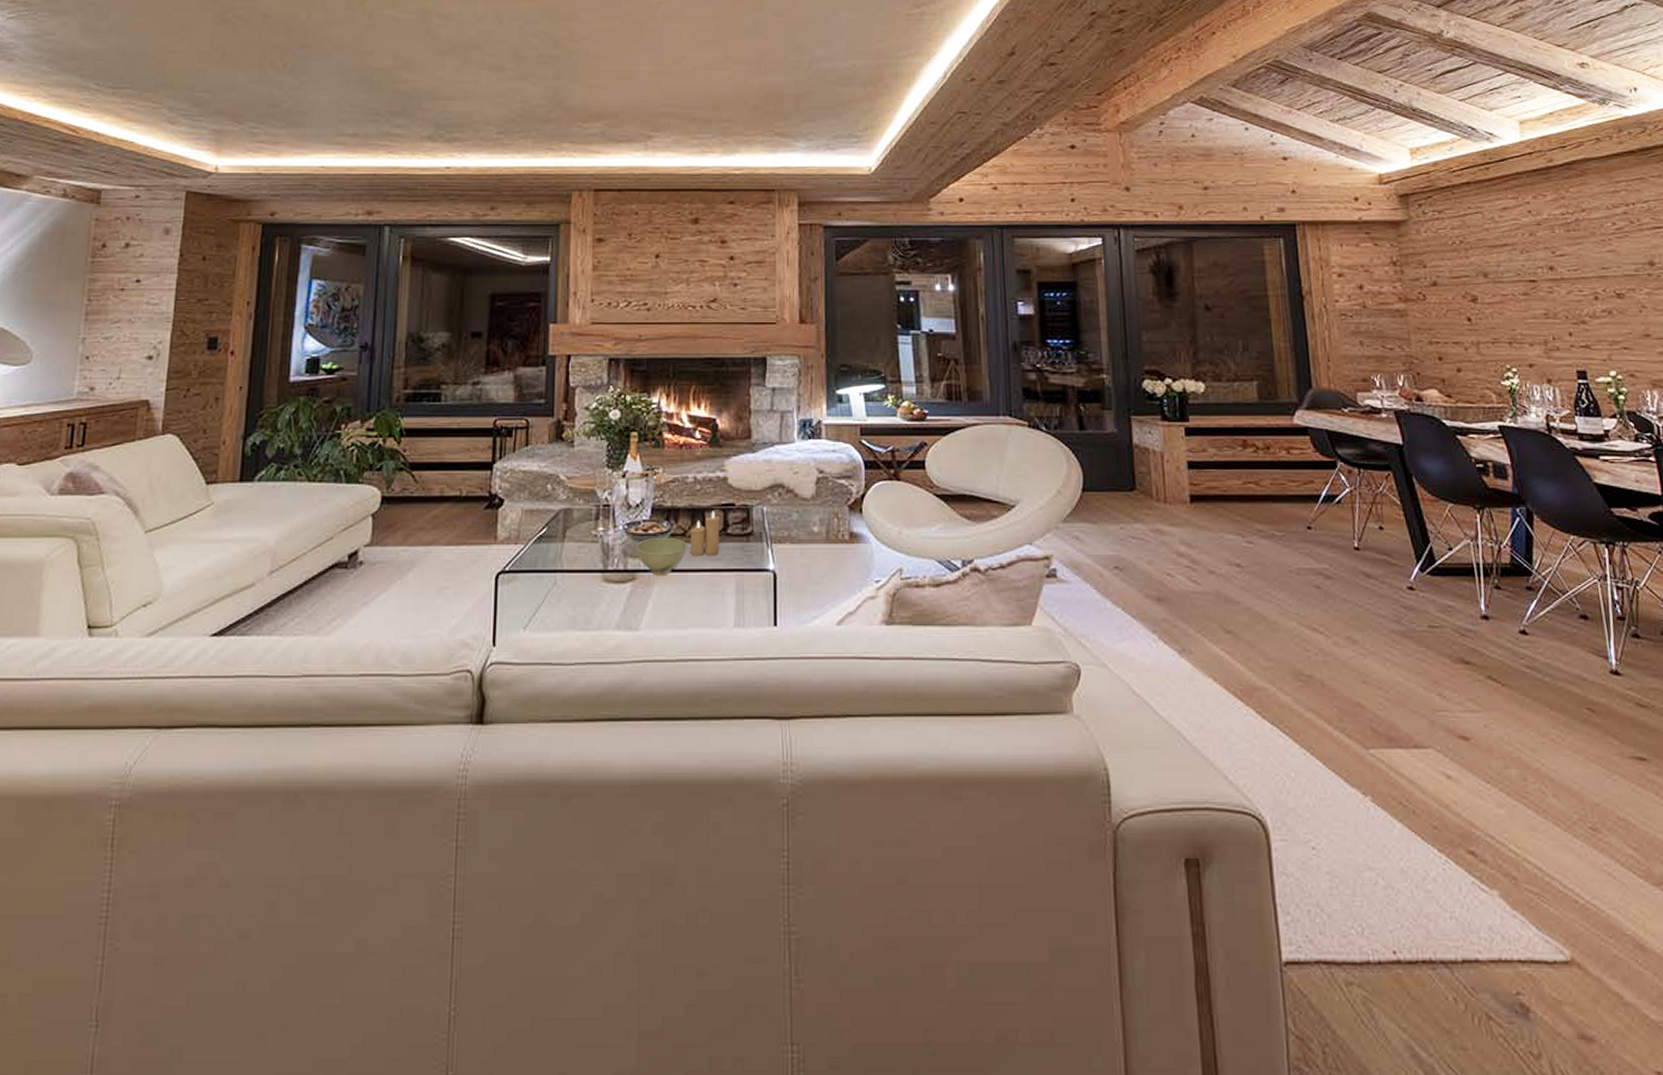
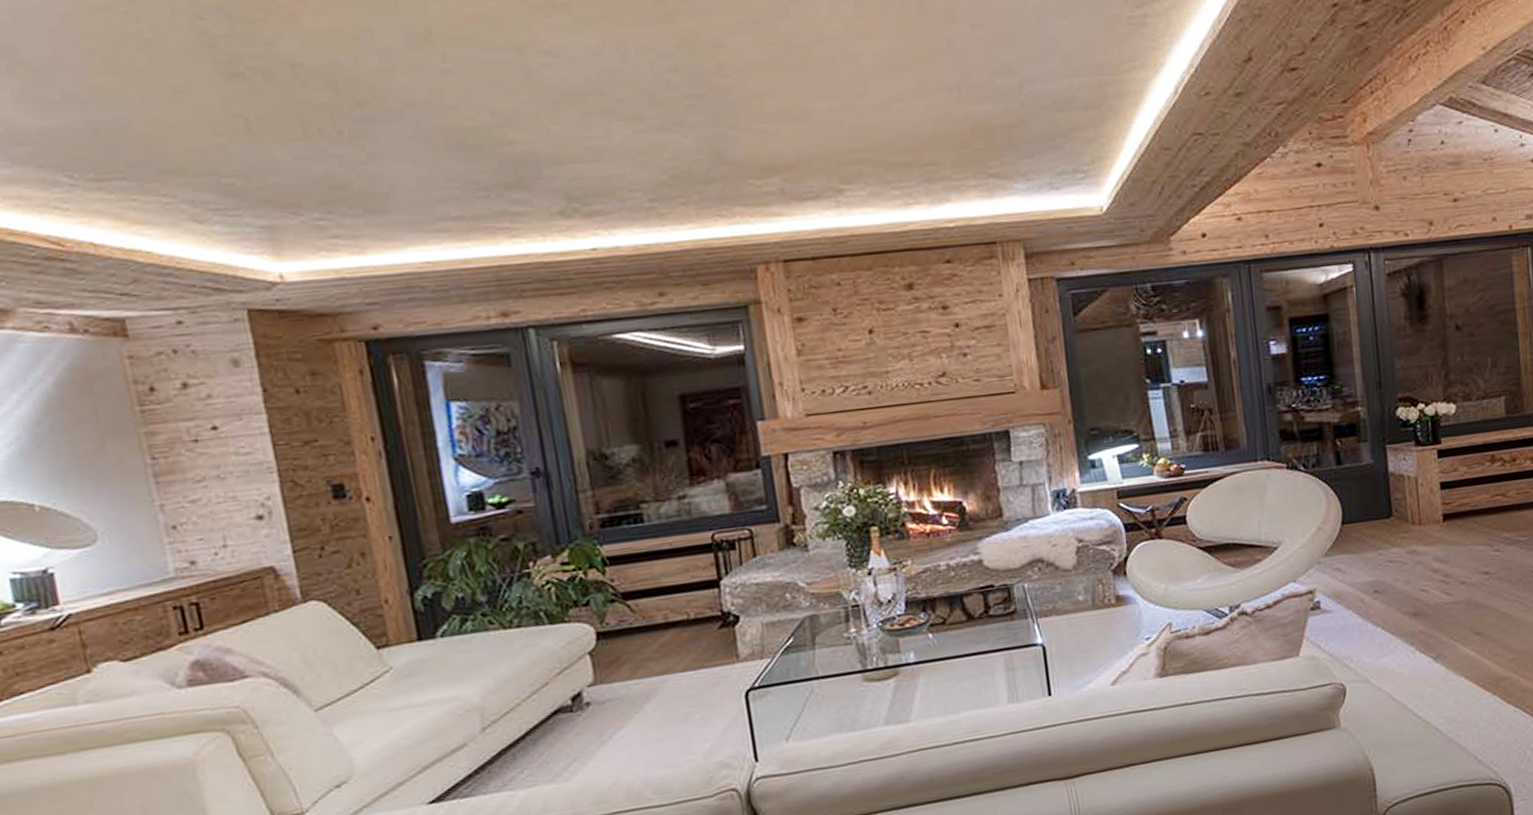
bowl: present [636,537,687,576] -> none [893,627,949,668]
candle: present [690,511,720,557] -> none [949,595,983,644]

